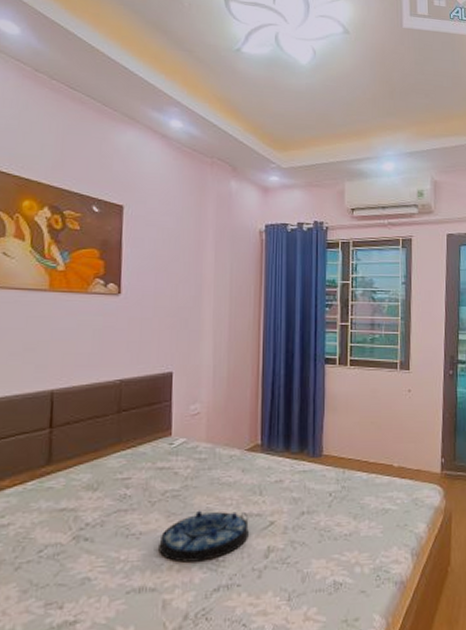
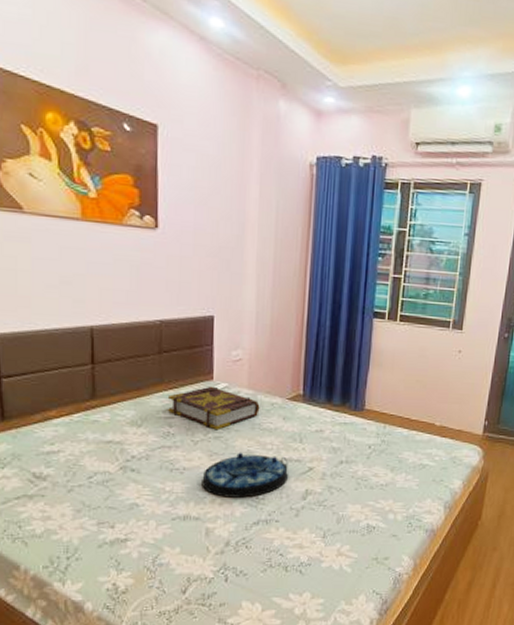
book: none [125,442,219,489] -> present [167,386,260,431]

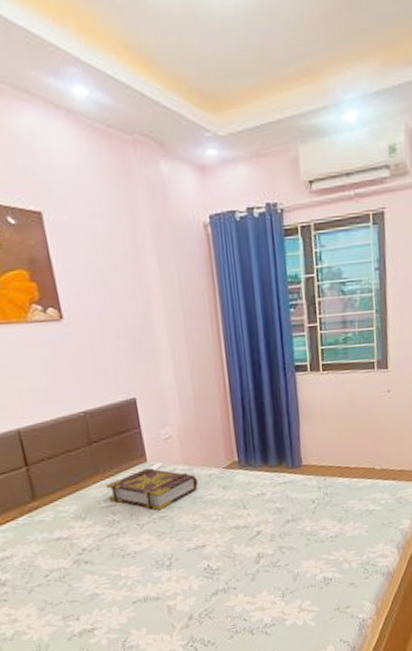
serving tray: present [201,452,289,498] -> none [154,526,238,574]

